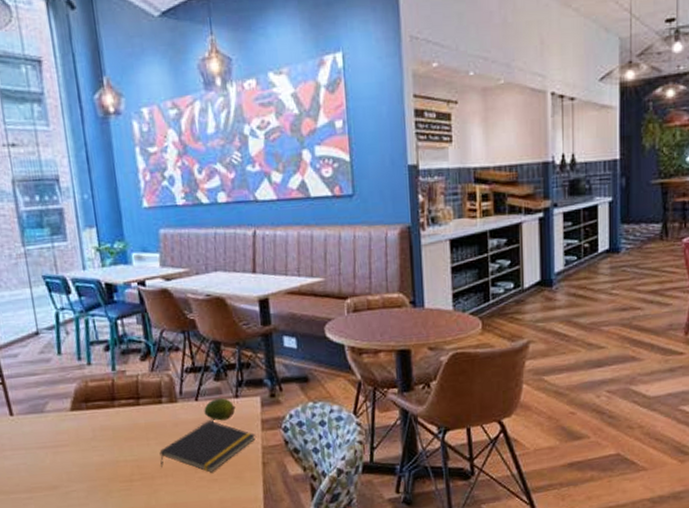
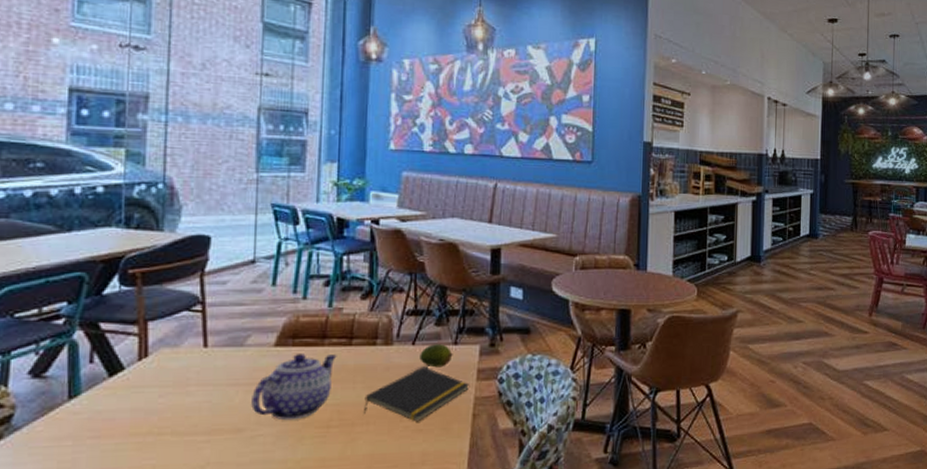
teapot: none [59,415,128,477] -> present [251,354,337,421]

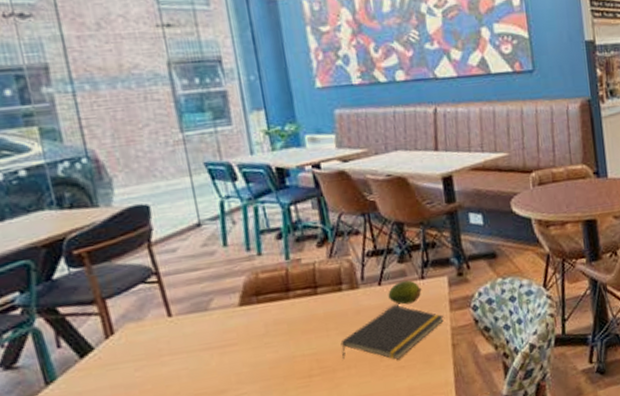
teapot: present [251,354,337,421] -> none [227,305,306,376]

